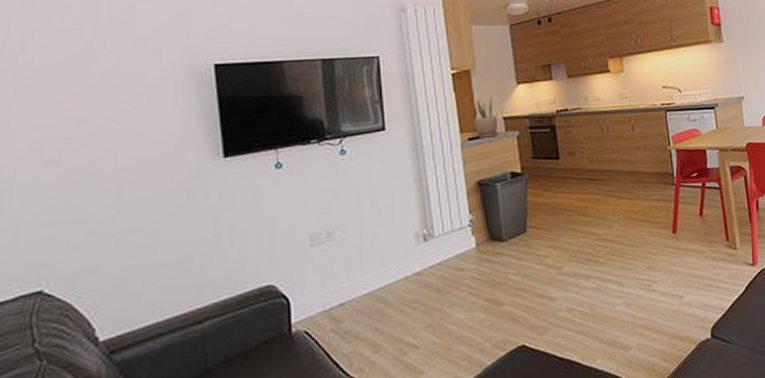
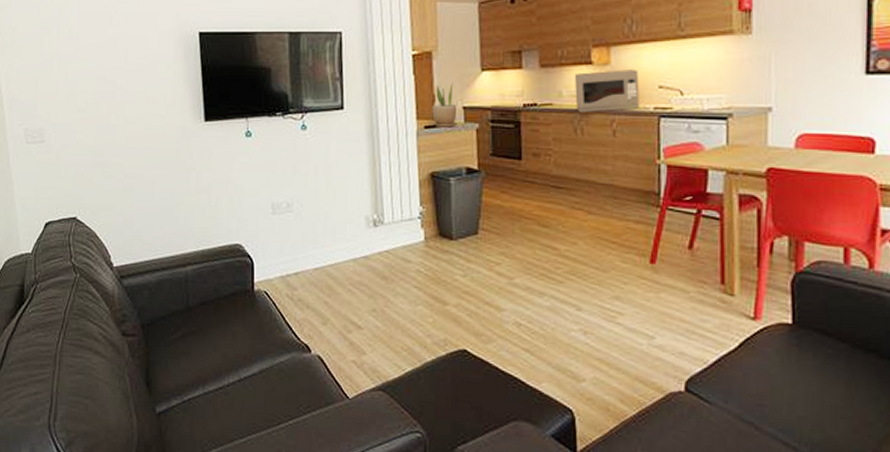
microwave: none [596,74,651,113] -> present [574,69,641,112]

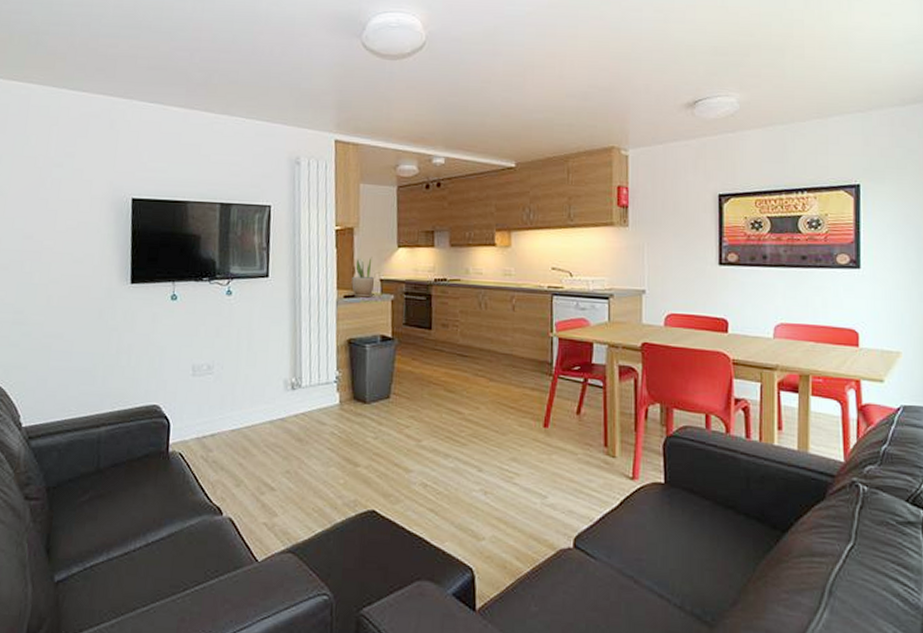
microwave: present [574,69,641,112] -> none [479,251,536,289]

